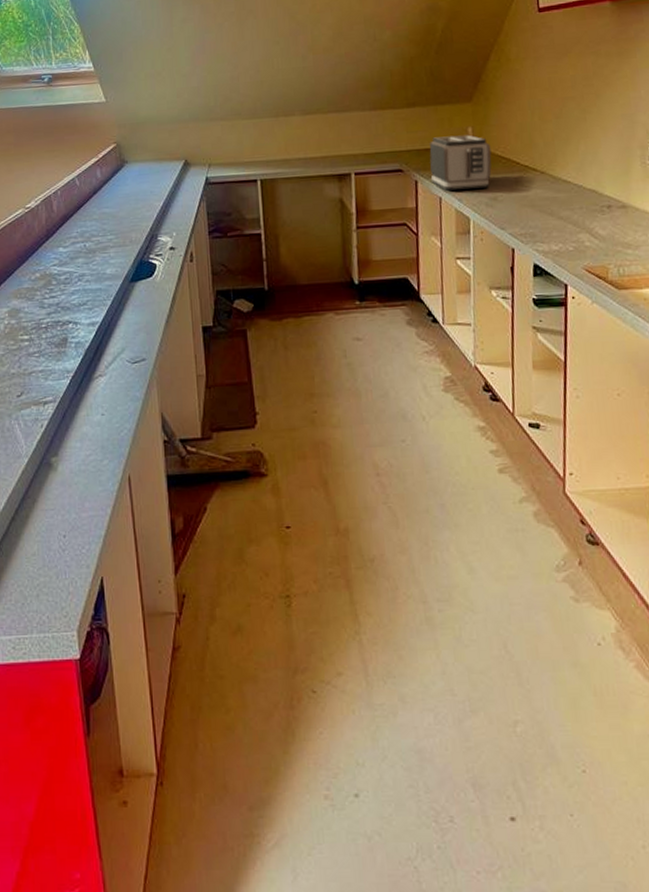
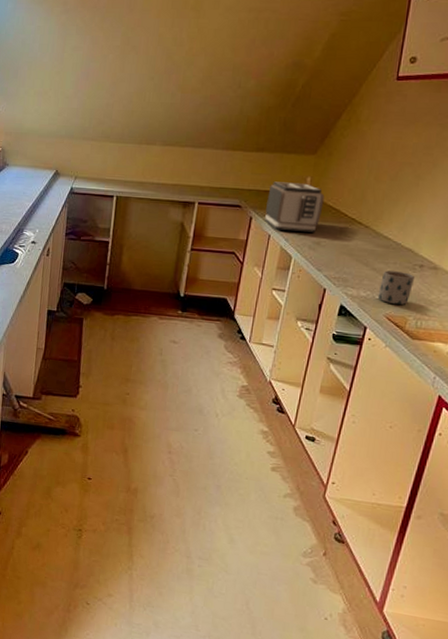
mug: none [570,216,606,254] -> present [377,270,414,305]

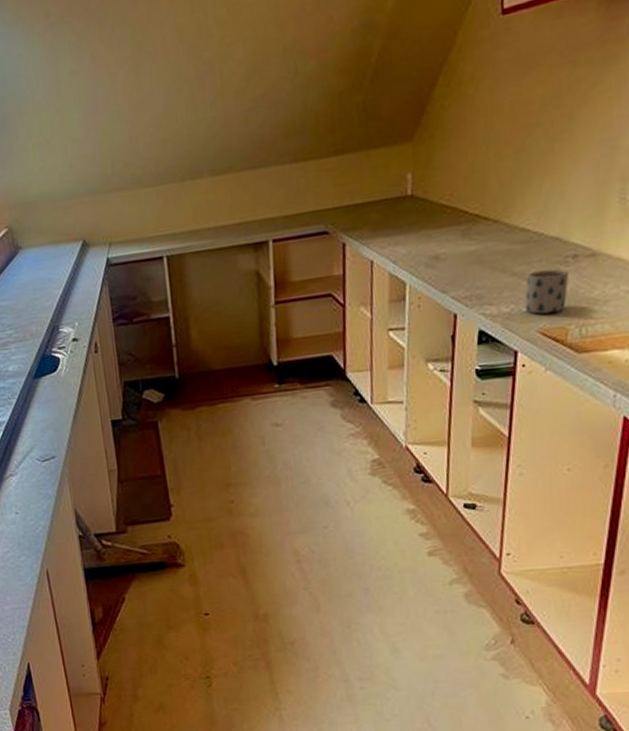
toaster: present [265,181,325,233] -> none [360,182,435,252]

